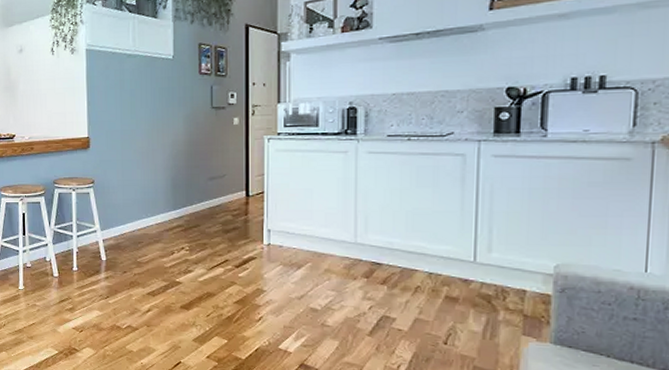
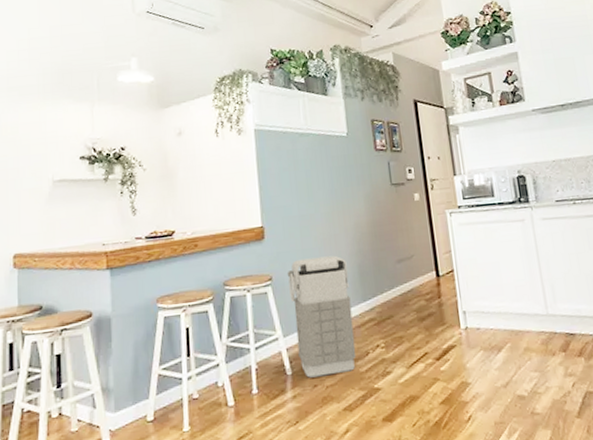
grenade: none [107,168,163,266] -> present [287,255,357,378]

